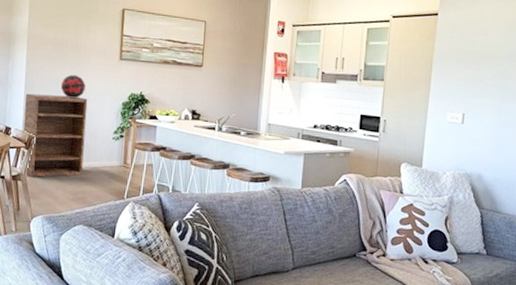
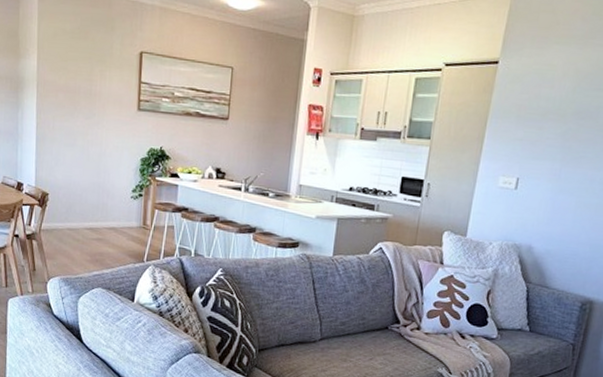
shelving unit: present [21,93,88,177] -> none [35,146,104,237]
decorative globe: present [60,74,86,99] -> none [74,126,101,153]

